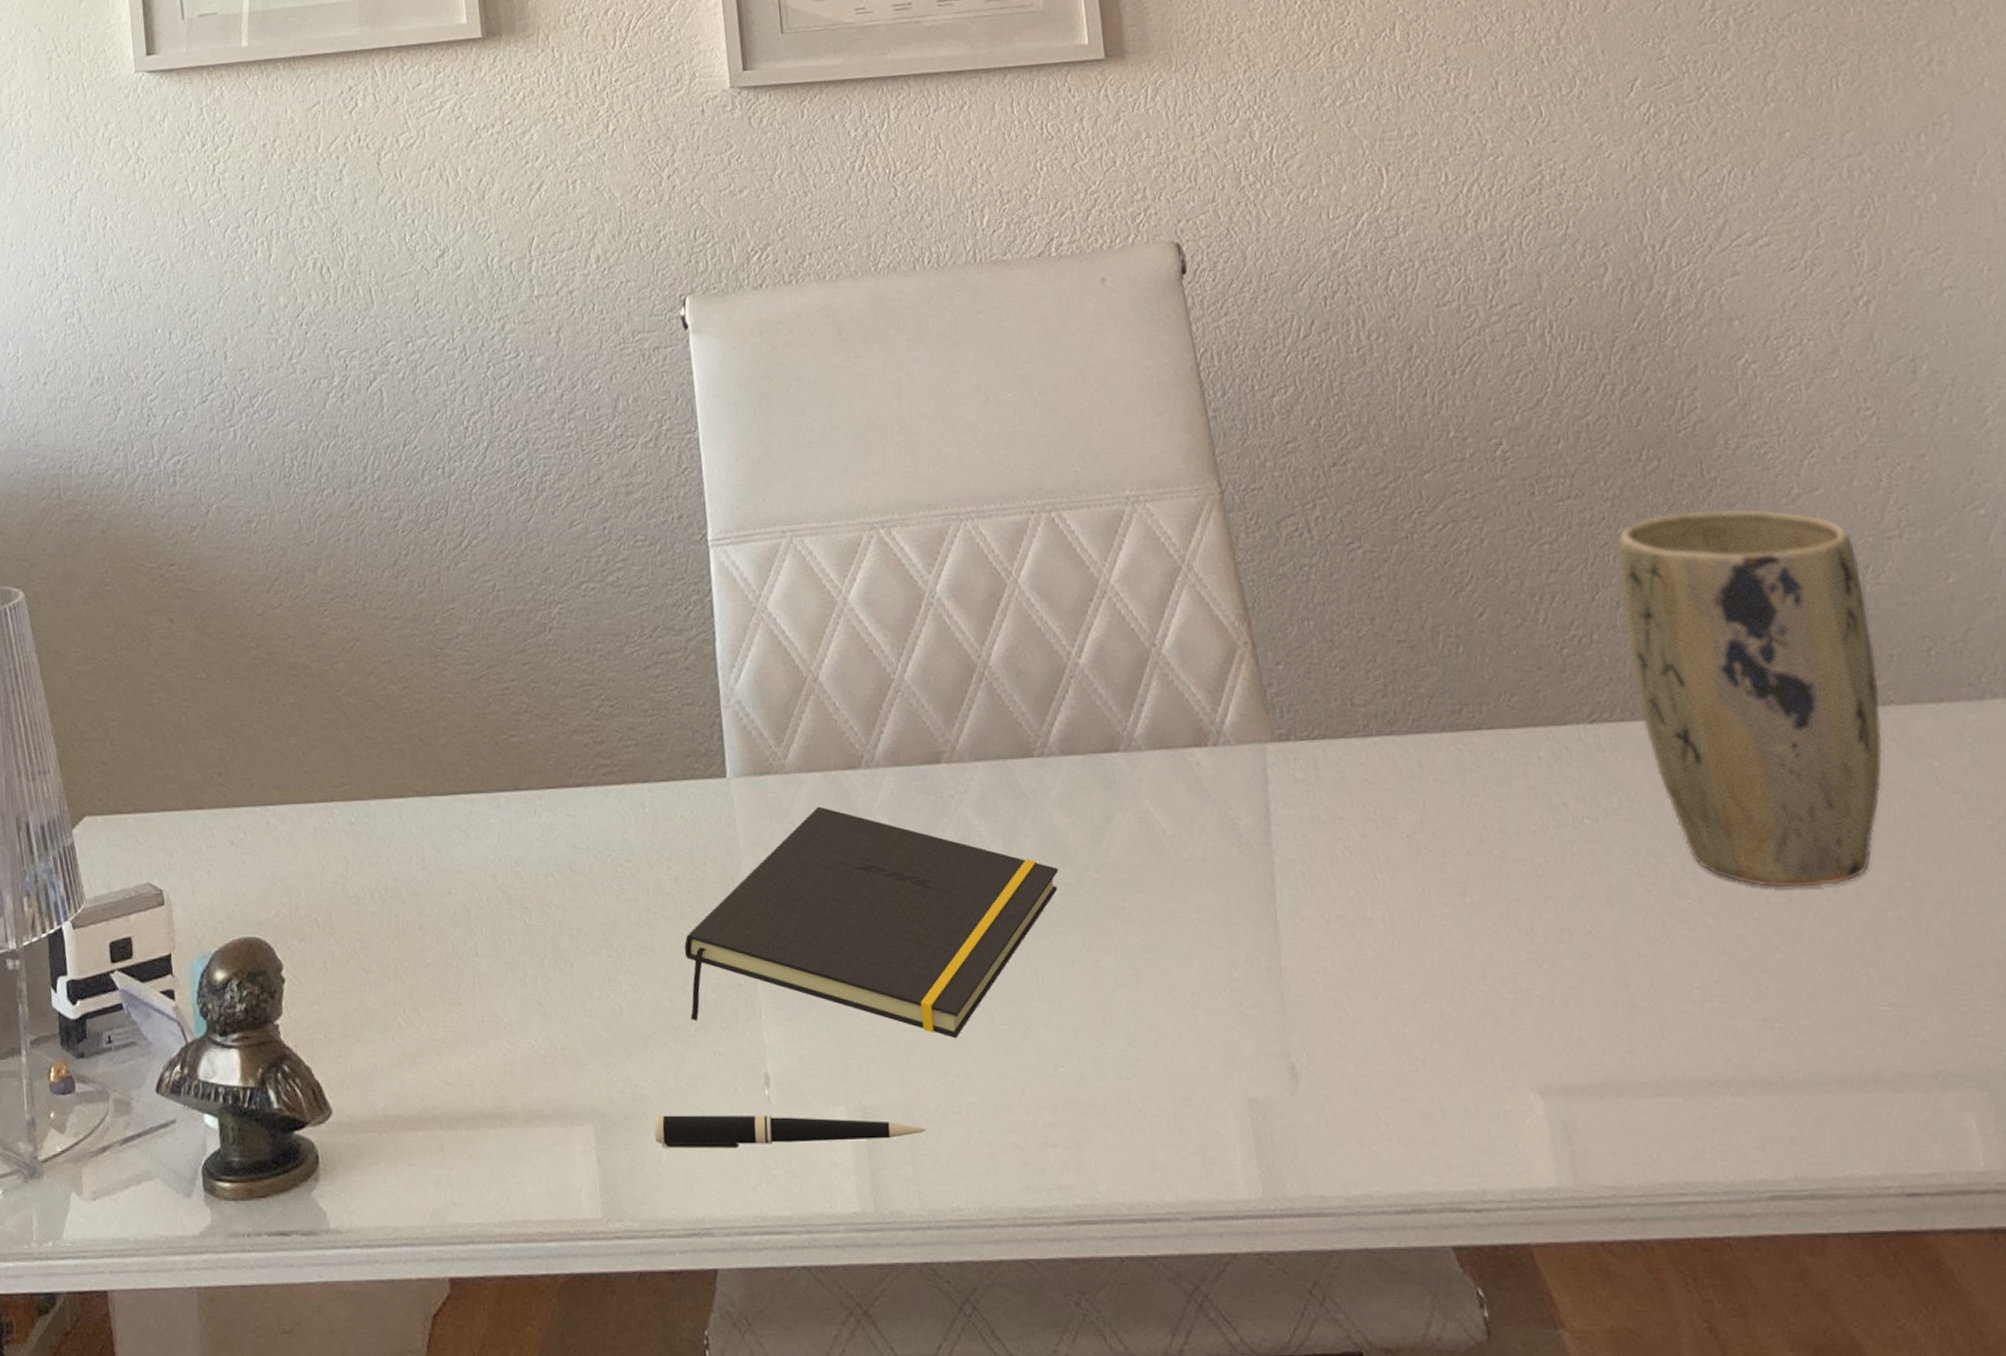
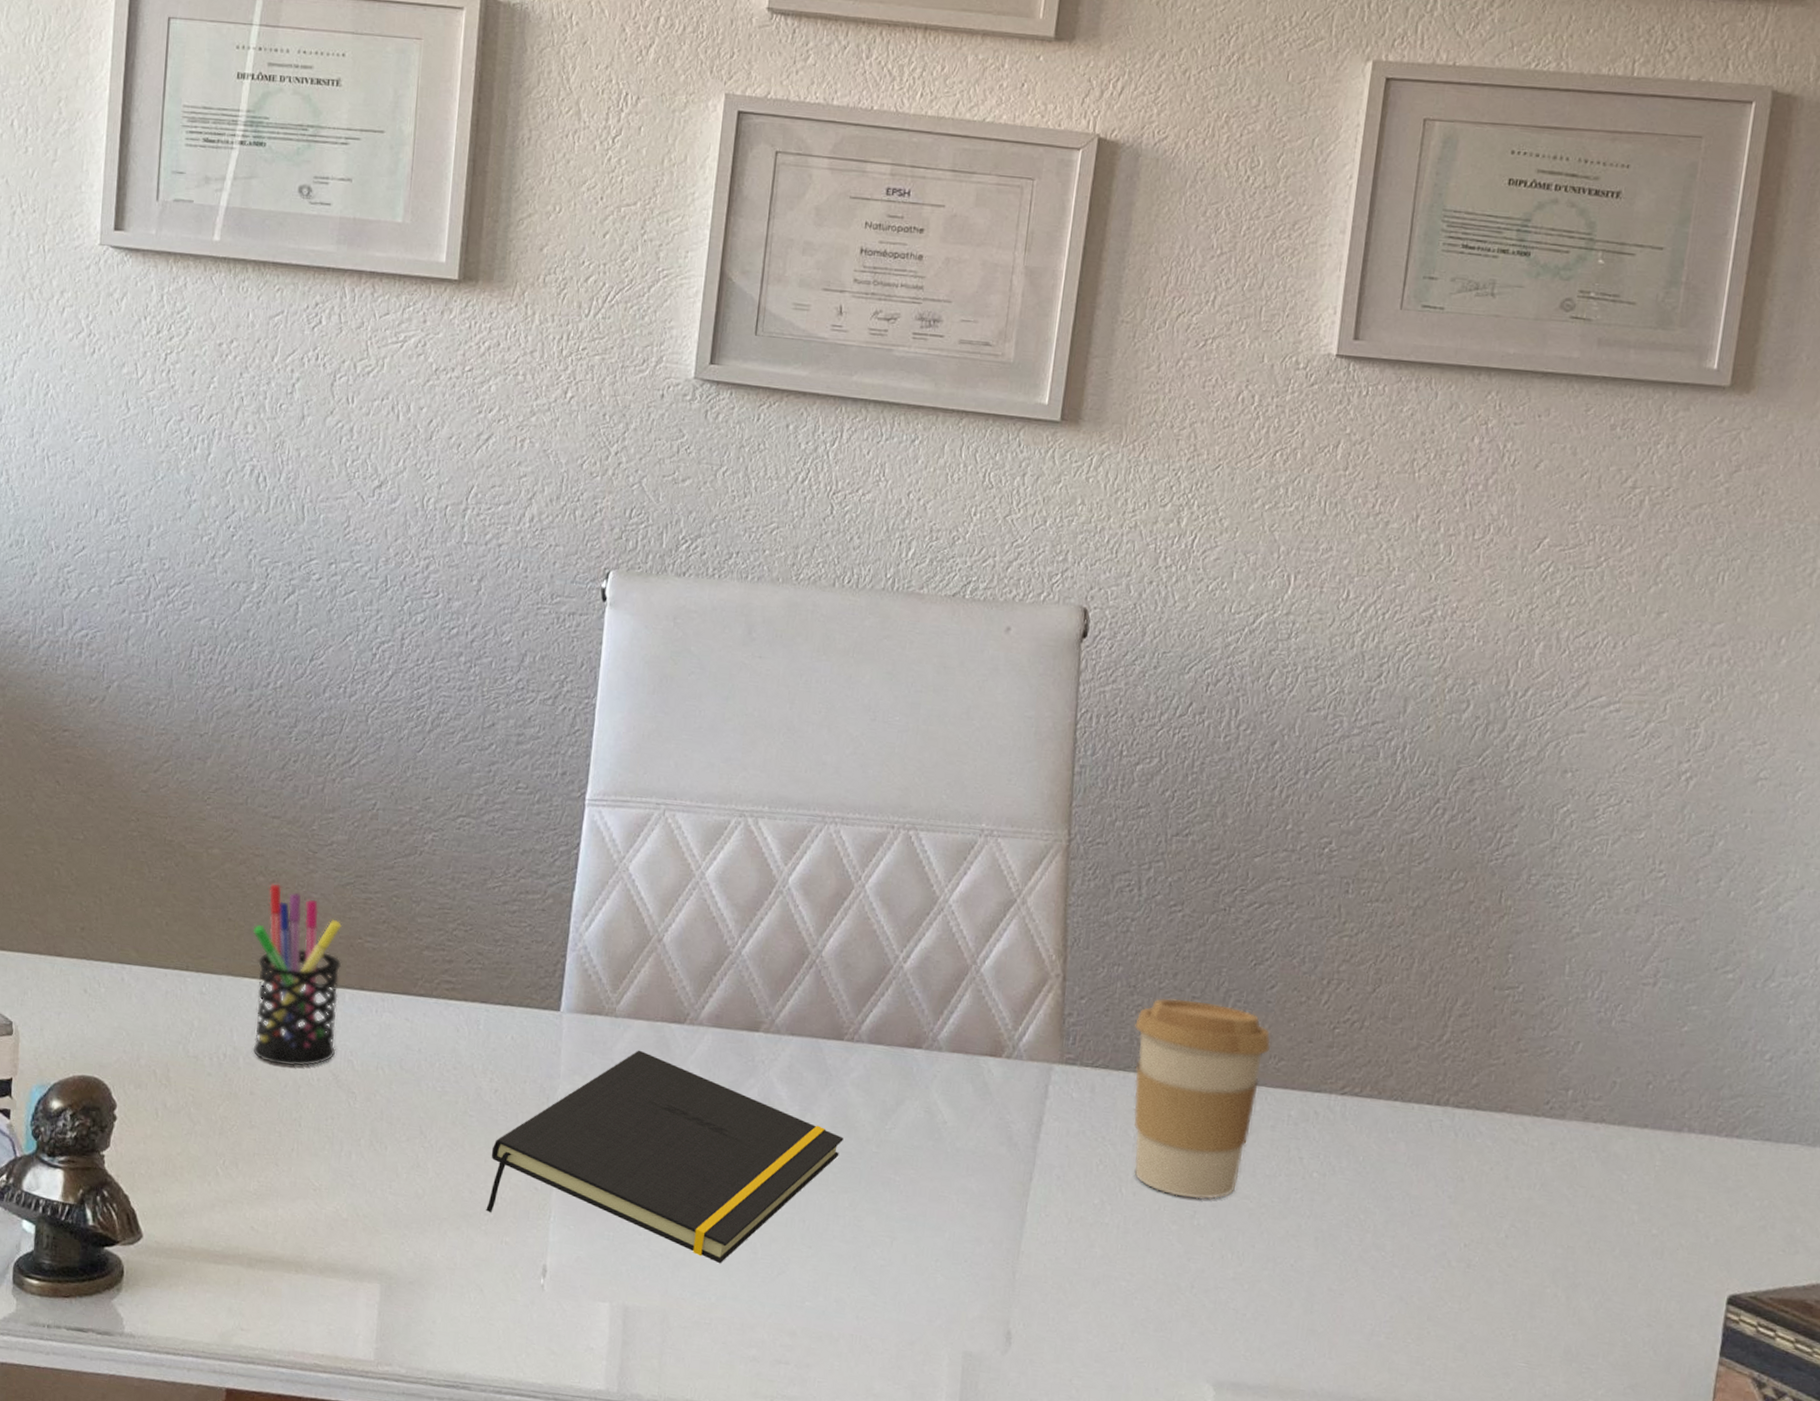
pen holder: none [392,689,500,890] -> present [252,883,342,1067]
pen: present [654,1115,927,1149] -> none [434,1285,678,1336]
coffee cup: none [1342,643,1503,873] -> present [1133,998,1271,1200]
plant pot: present [1618,509,1883,888] -> none [1387,929,1613,1261]

